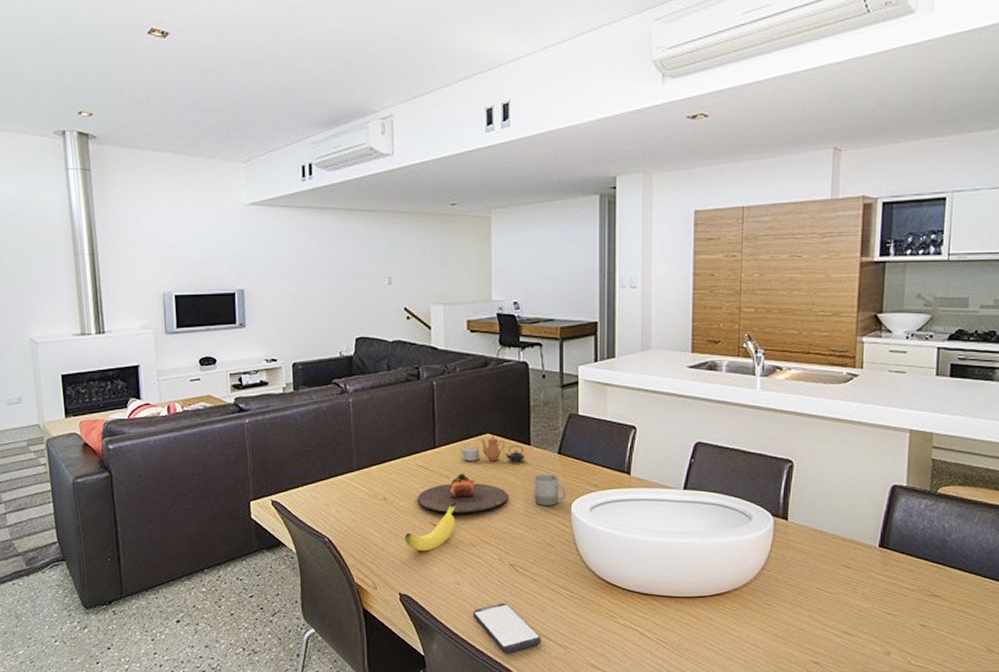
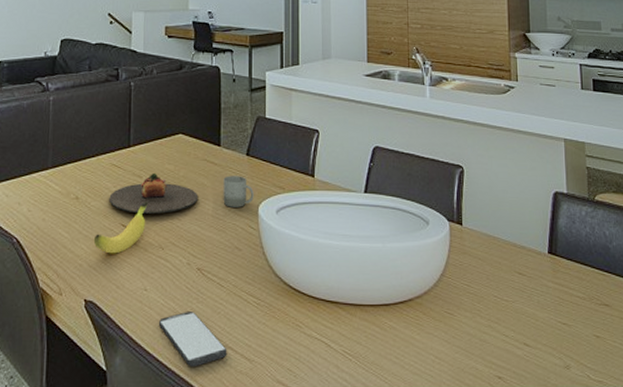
teapot: present [459,435,525,462] -> none [152,136,215,162]

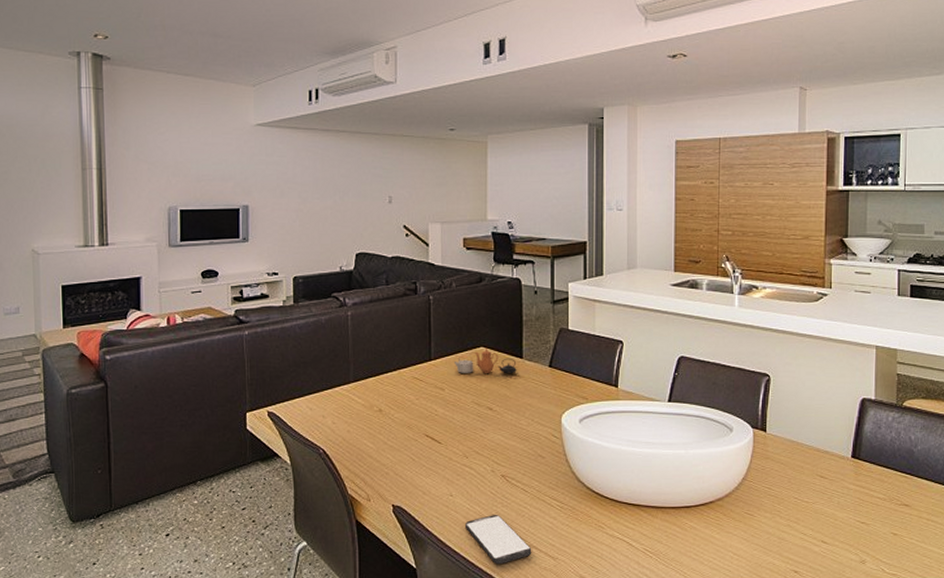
banana: present [93,202,148,254] -> none [398,413,451,463]
plate: present [109,172,199,214] -> none [412,385,501,424]
teapot: none [152,136,215,162] -> present [453,349,517,374]
cup: present [223,176,254,207] -> none [526,387,557,417]

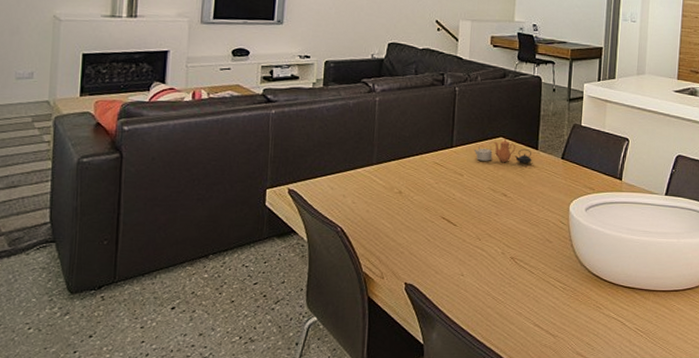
smartphone: present [466,515,532,565] -> none [474,294,534,342]

